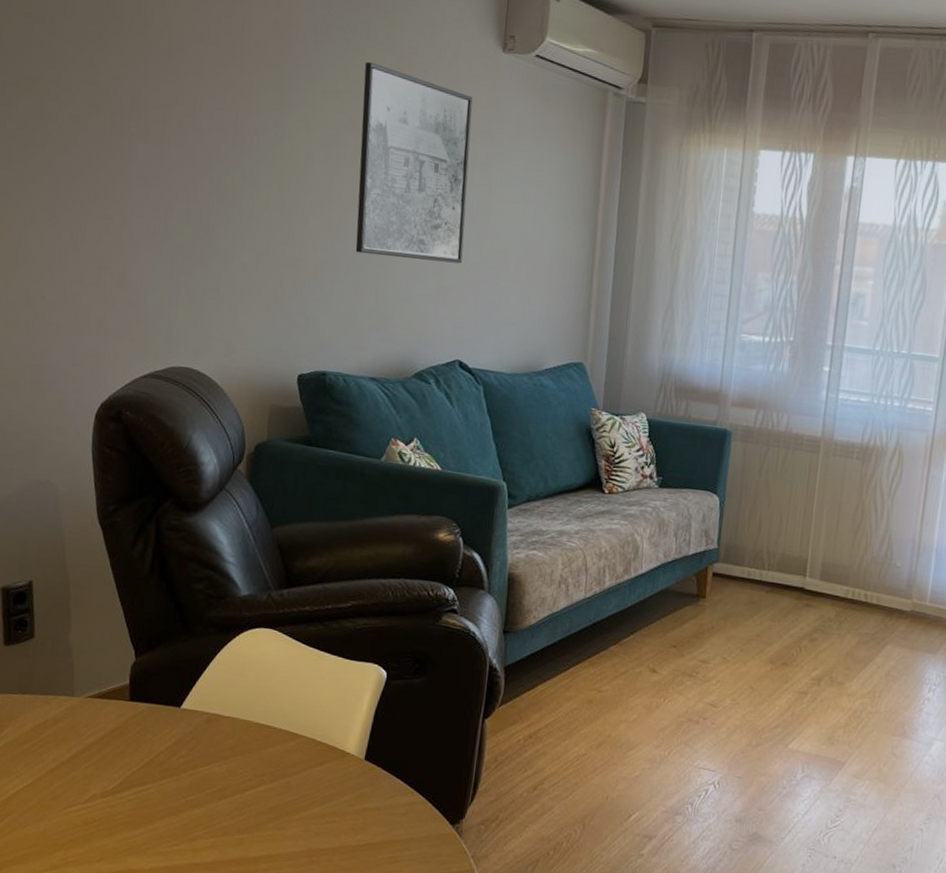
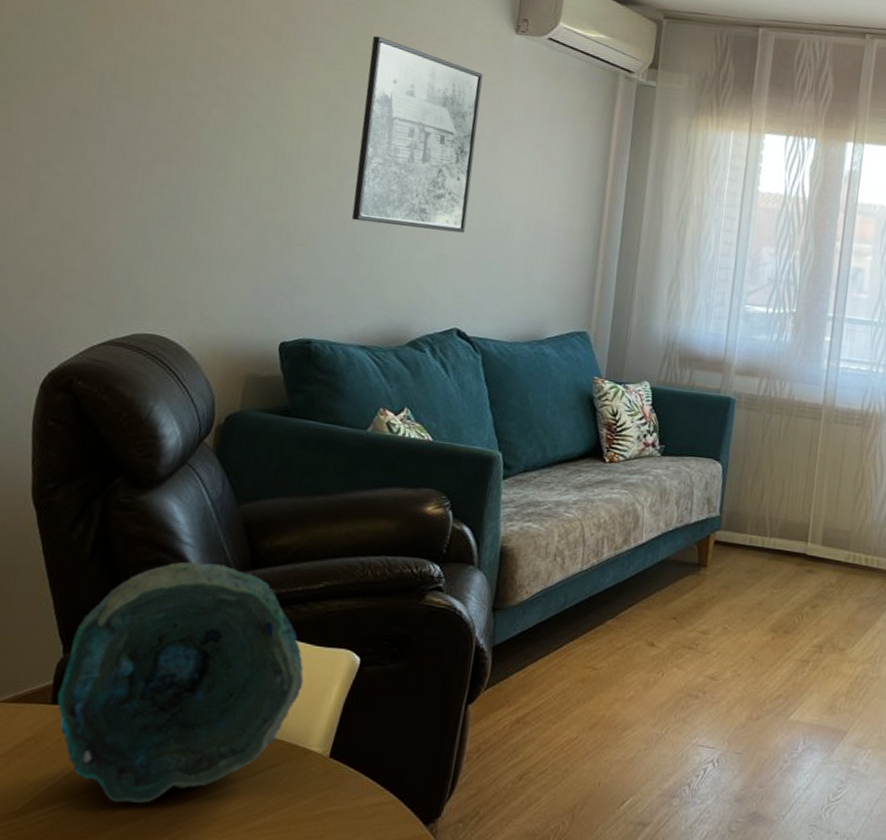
decorative bowl: none [133,579,339,791] -> present [57,561,304,803]

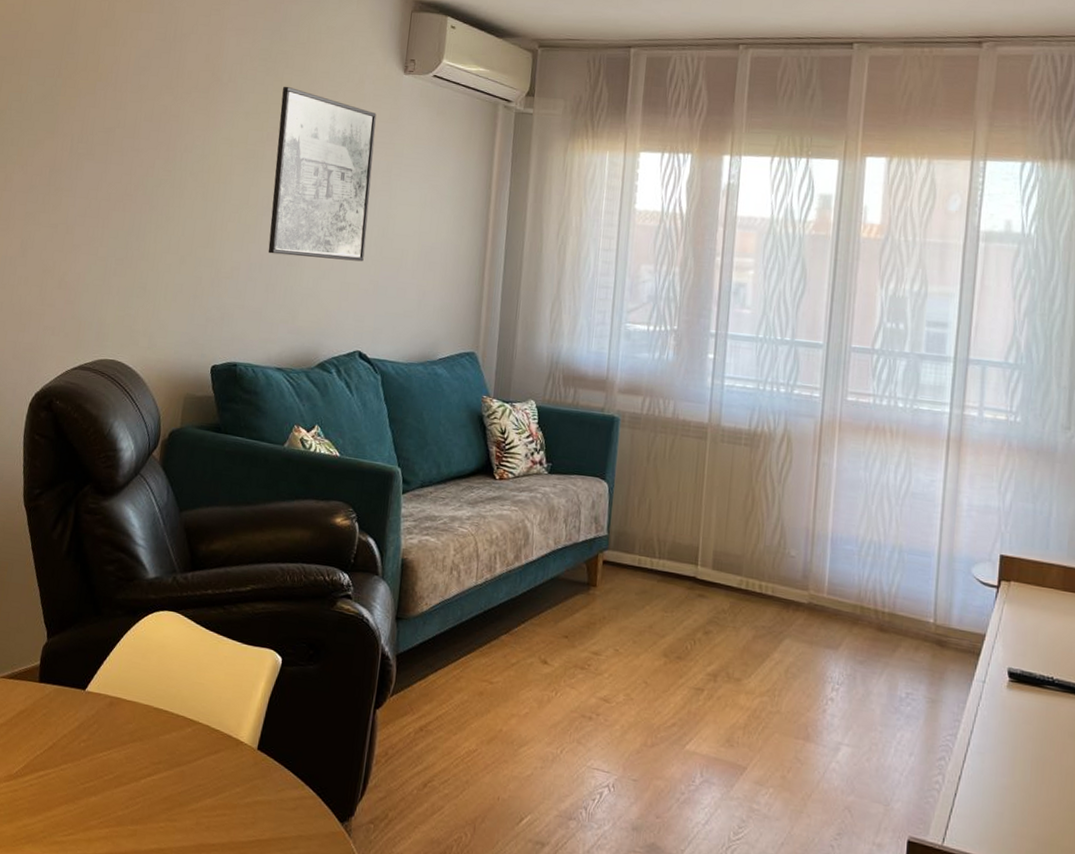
decorative bowl: present [57,561,304,803] -> none [43,561,235,778]

